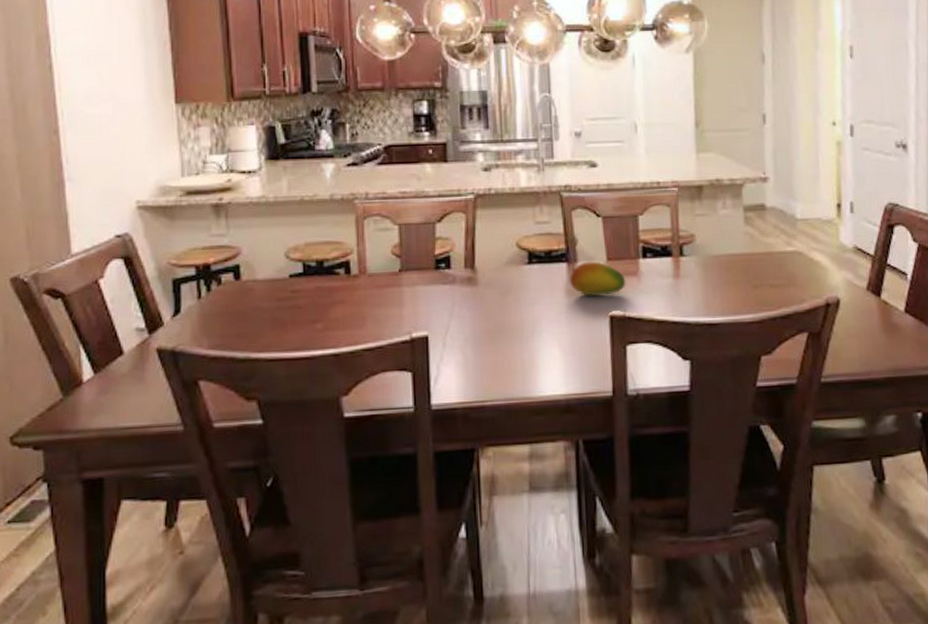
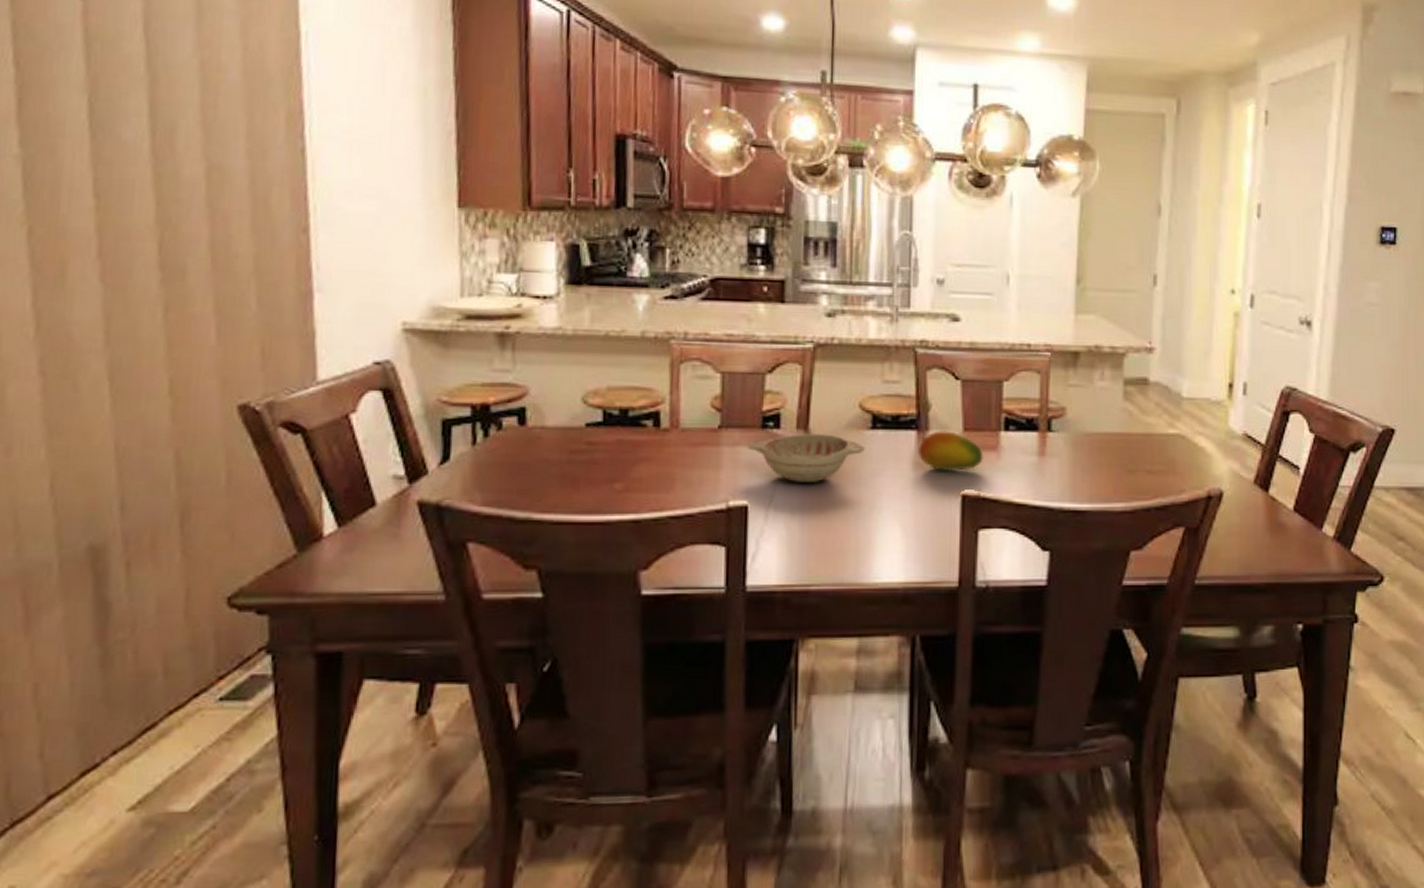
decorative bowl: none [424,271,525,314] -> present [747,434,866,484]

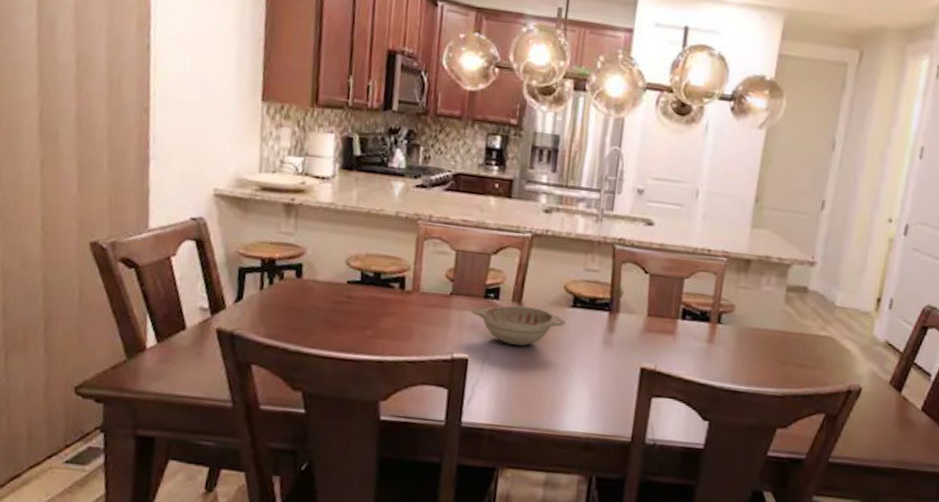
fruit: present [917,430,983,471] -> none [608,314,662,349]

